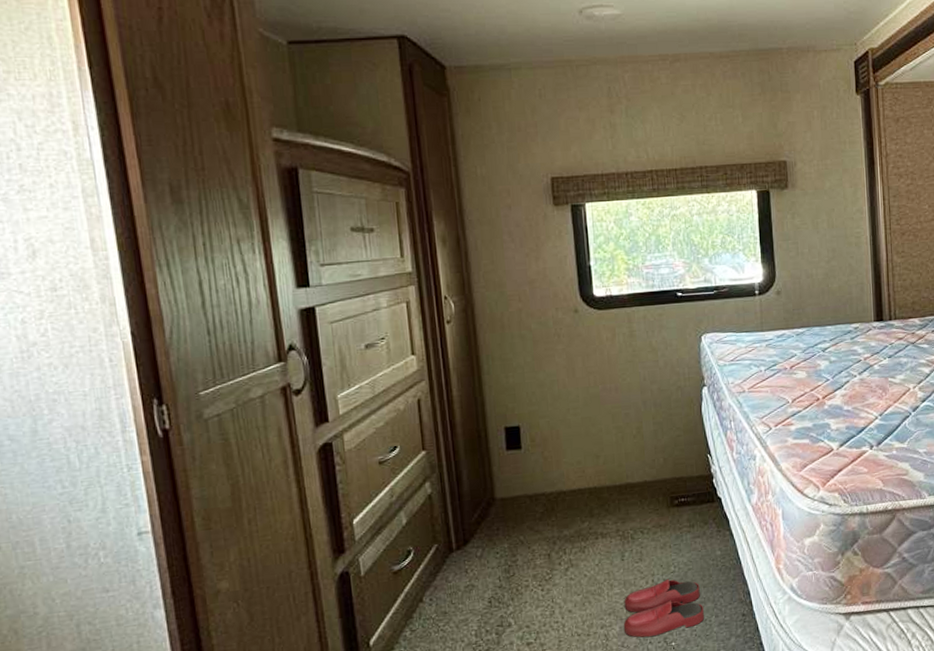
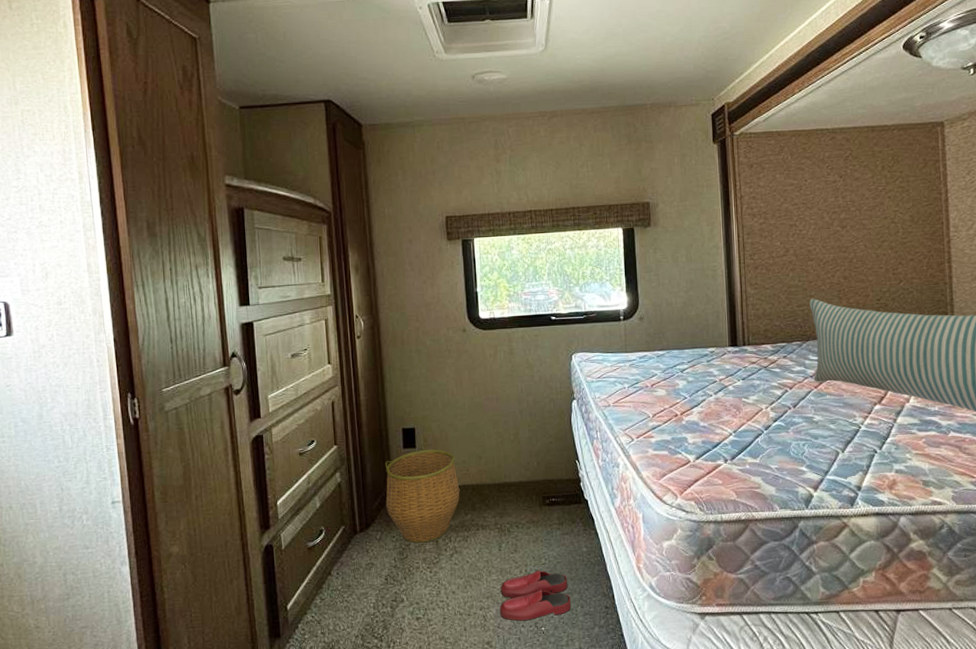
basket: none [485,449,575,559] -> present [385,449,460,543]

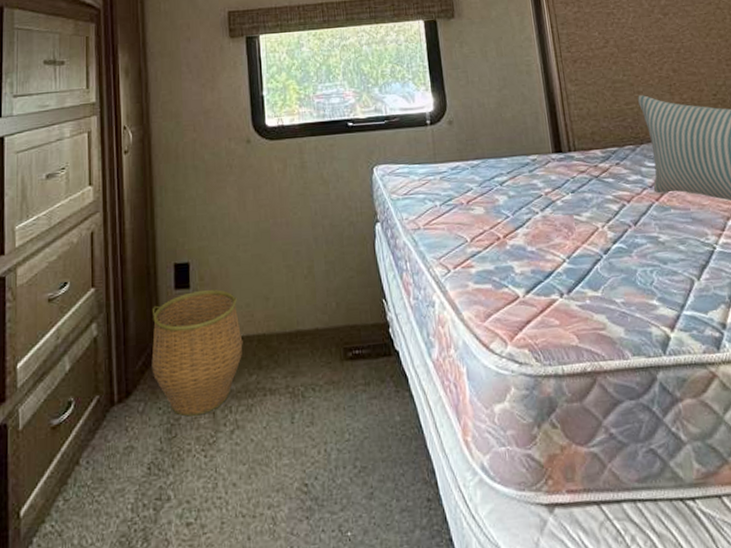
slippers: present [499,569,571,621] -> none [292,448,384,524]

